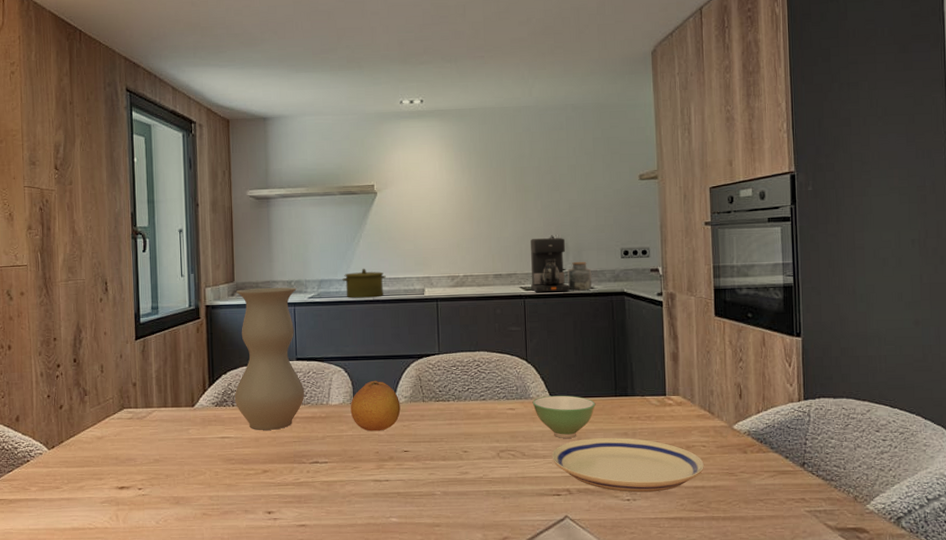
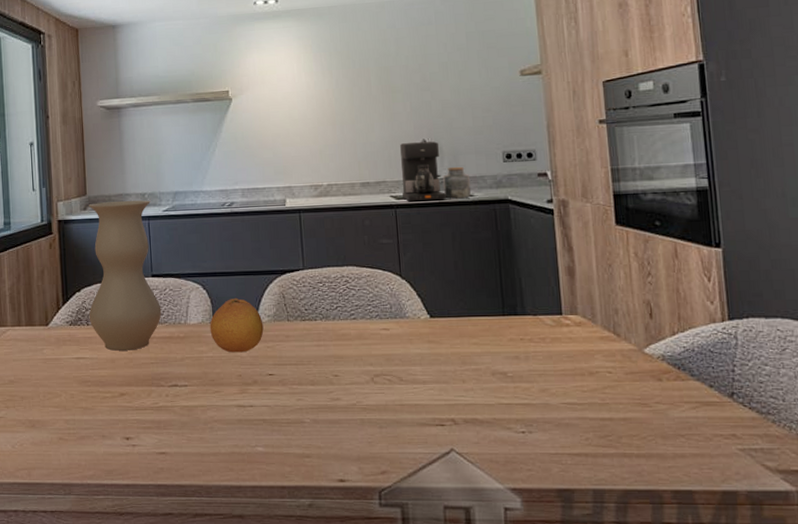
cooking pot: present [342,268,386,299] -> none [198,178,244,212]
bowl: present [532,395,596,438] -> none [408,314,481,362]
plate: present [552,438,704,493] -> none [432,362,611,424]

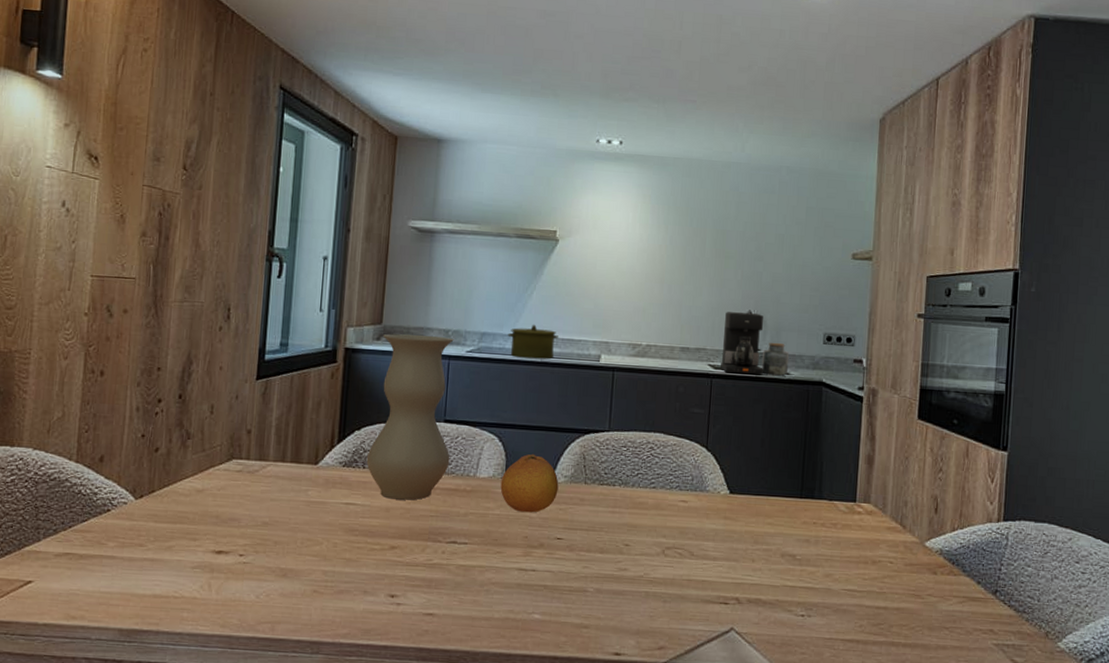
cooking pot: none [198,178,244,212] -> present [508,324,558,360]

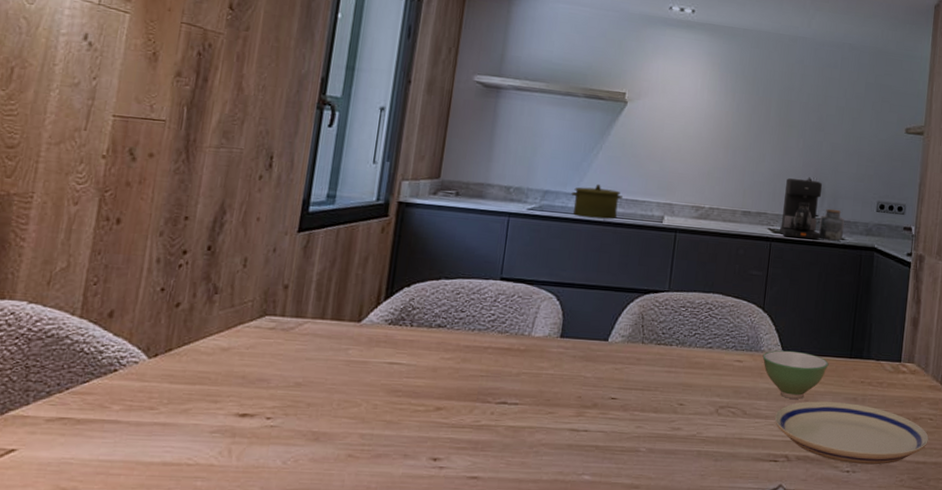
vase: present [366,333,454,500] -> none [414,188,515,360]
fruit: present [500,453,559,513] -> none [555,313,616,373]
bowl: none [708,490,778,540] -> present [762,350,829,399]
plate: none [723,542,889,609] -> present [774,401,929,465]

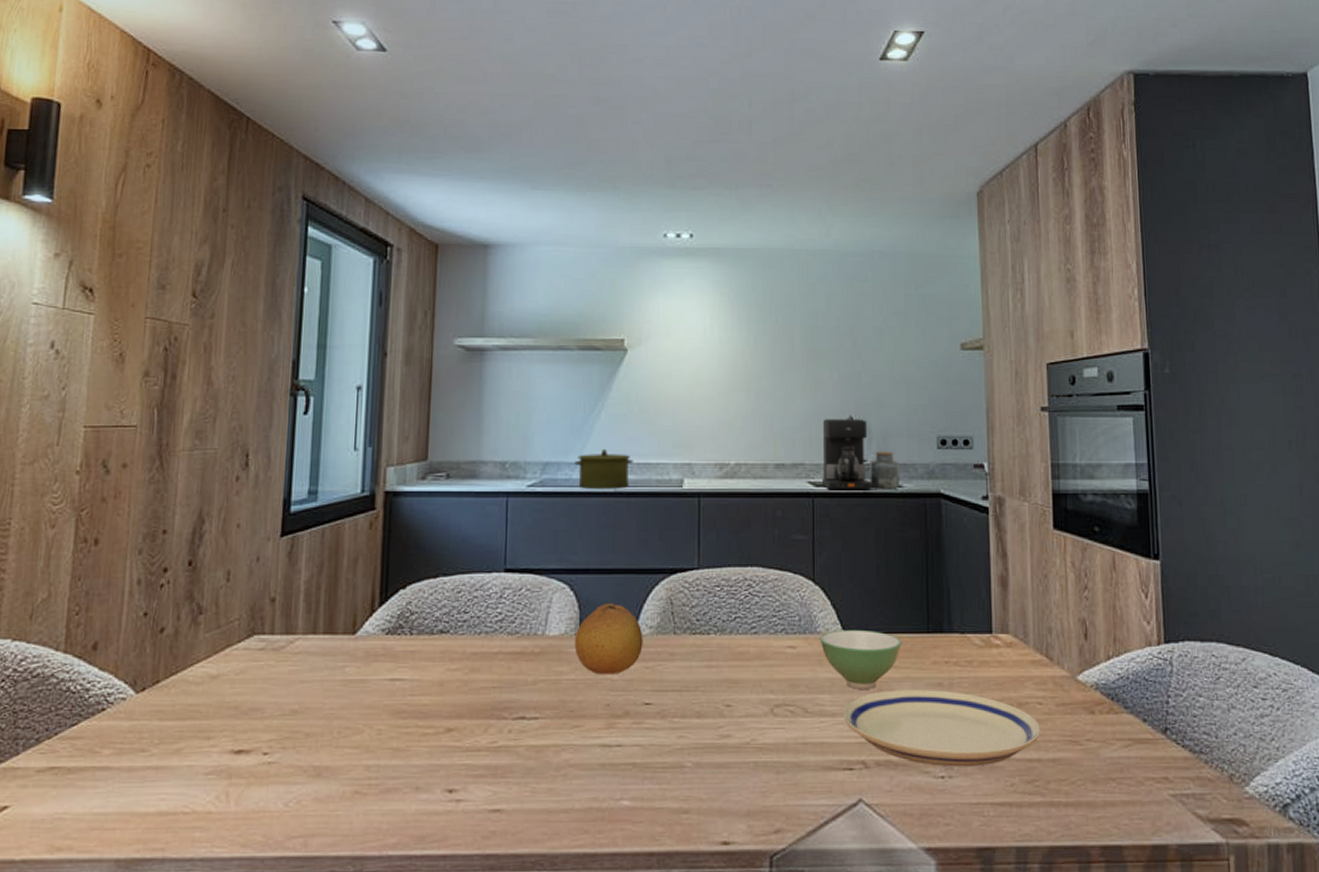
fruit: none [555,313,616,373] -> present [574,602,643,675]

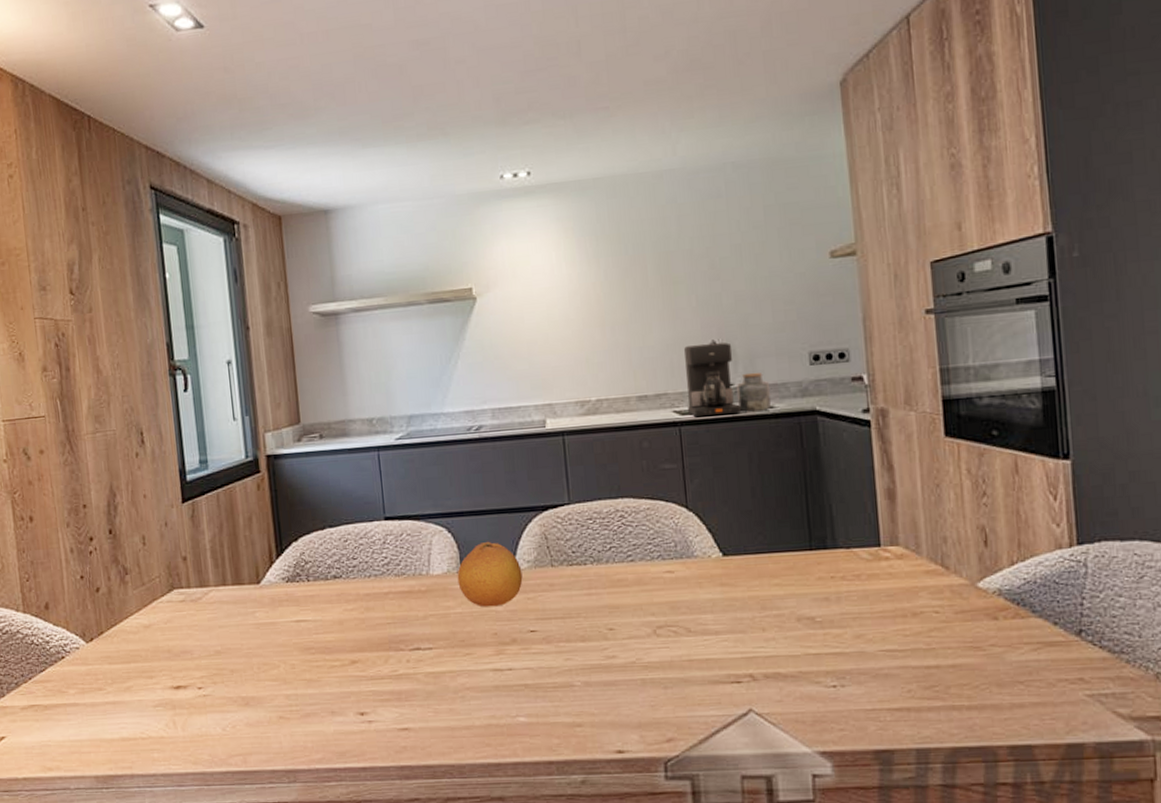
cooking pot: present [574,448,633,490] -> none [437,397,494,438]
bowl: present [819,629,902,689] -> none [697,551,784,608]
plate: present [843,690,1040,767] -> none [726,604,938,677]

